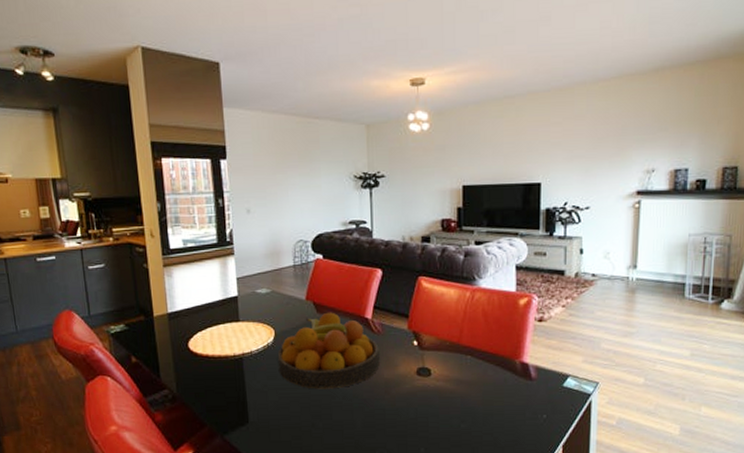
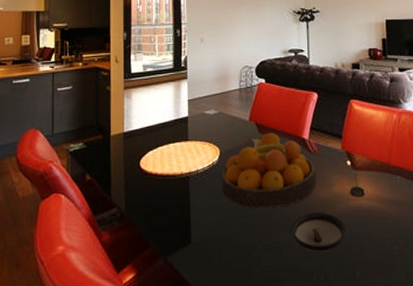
saucer: none [352,392,412,431] -> present [290,212,347,253]

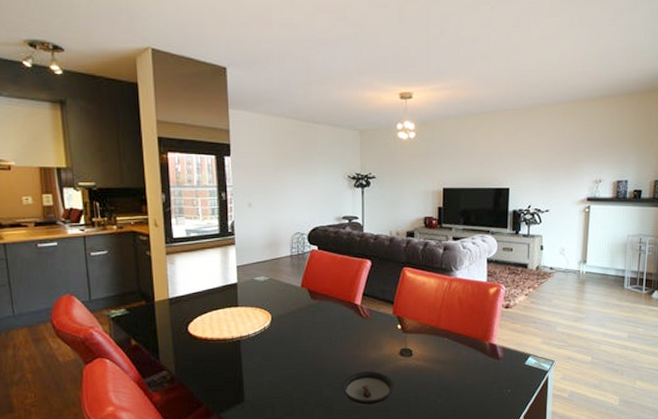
fruit bowl: present [221,132,316,209] -> none [273,298,367,369]

